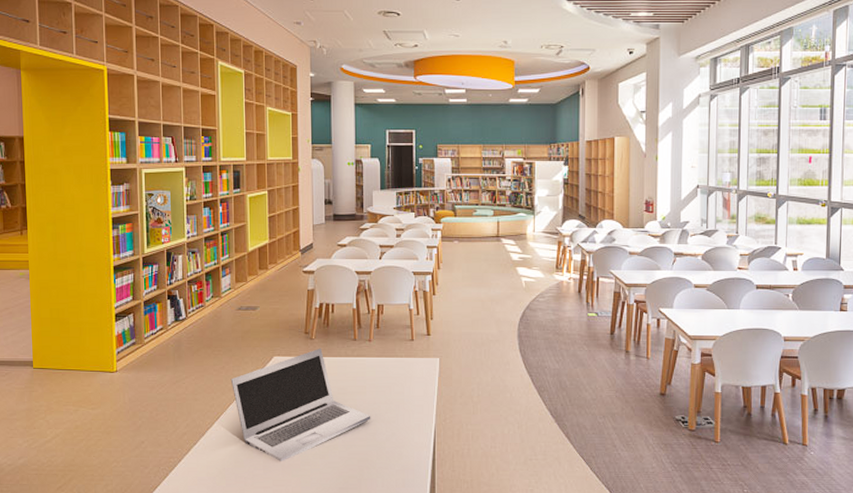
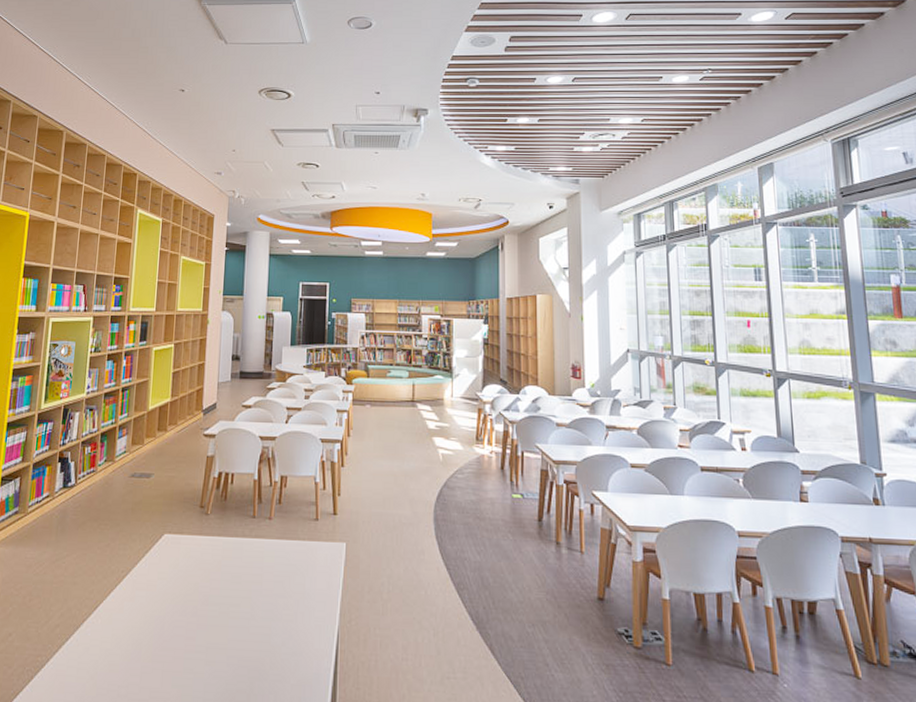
laptop: present [230,348,371,461] -> none [114,525,267,667]

